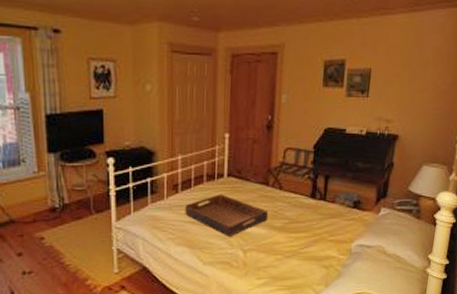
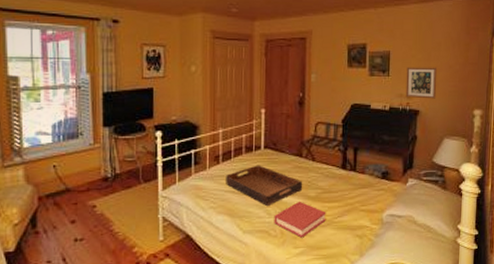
hardback book: none [236,231,292,269] -> present [274,201,326,238]
picture frame: none [385,86,422,123] -> present [405,67,438,99]

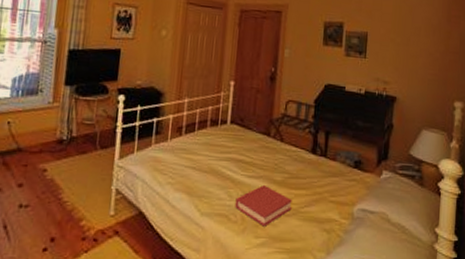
serving tray: present [226,165,303,207] -> none [187,140,269,188]
picture frame: present [405,67,438,99] -> none [382,50,417,87]

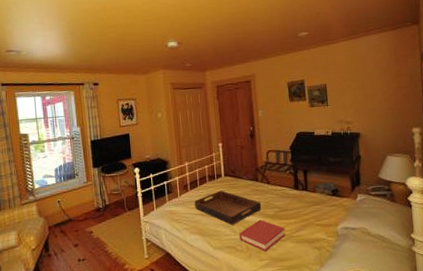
serving tray: none [187,140,269,188] -> present [194,190,262,226]

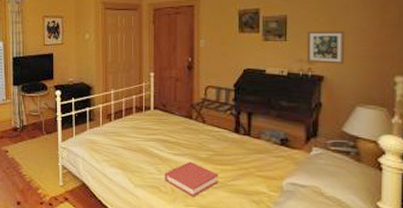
serving tray: present [194,190,262,226] -> none [118,124,194,164]
picture frame: none [343,94,375,123] -> present [306,31,346,64]

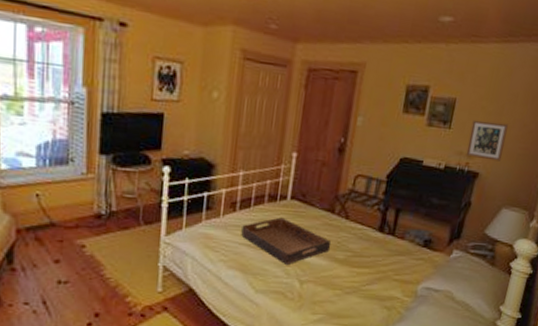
serving tray: none [118,124,194,164] -> present [241,217,331,266]
hardback book: present [164,161,219,197] -> none [292,262,354,304]

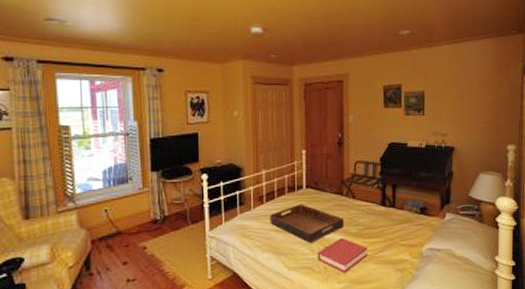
hardback book: none [292,262,354,304] -> present [317,237,368,273]
picture frame: present [466,119,509,162] -> none [441,105,471,136]

